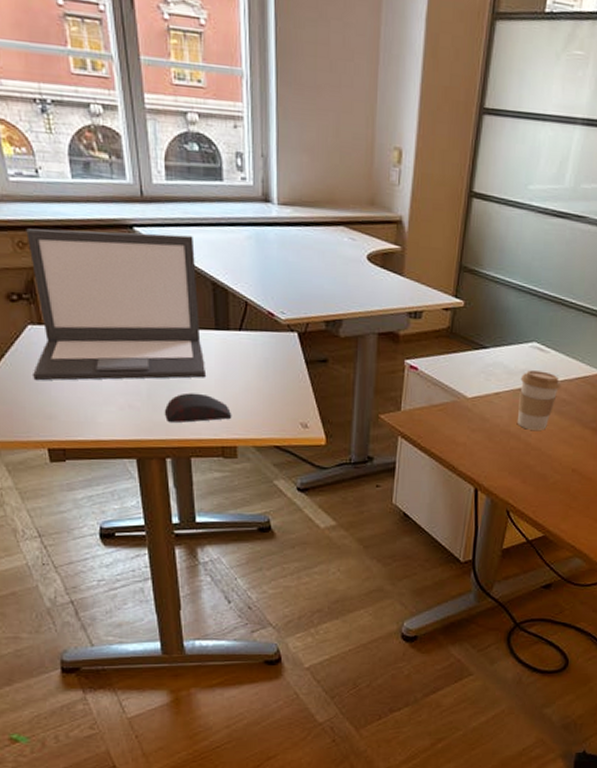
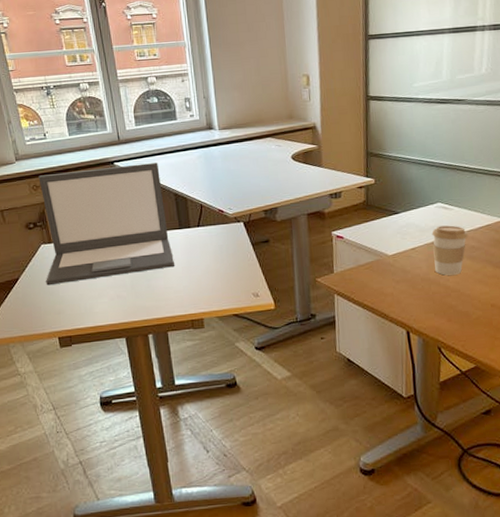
computer mouse: present [165,393,232,423] -> none [145,279,198,305]

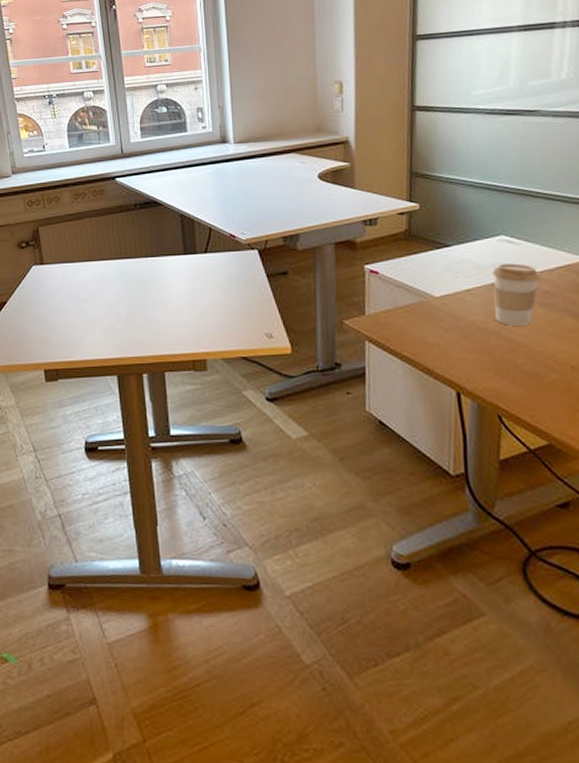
laptop: present [38,163,174,286] -> none [34,179,176,311]

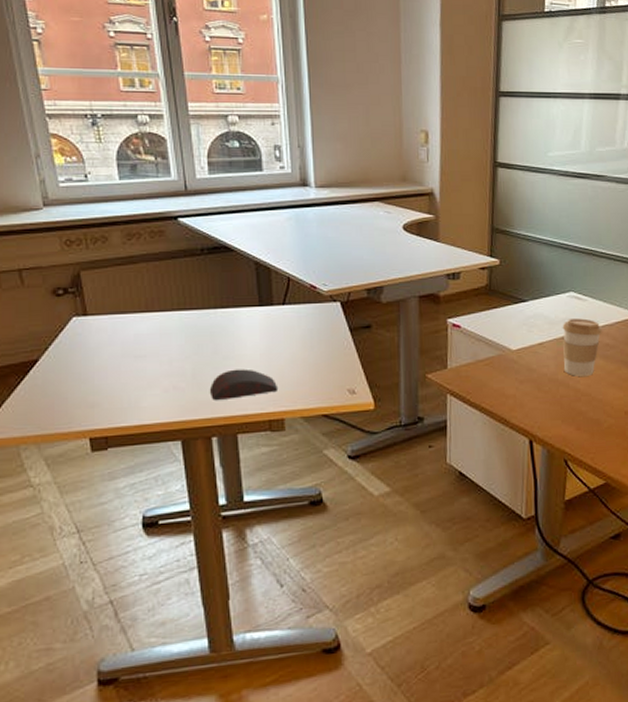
computer mouse: none [142,312,201,340] -> present [210,369,279,400]

